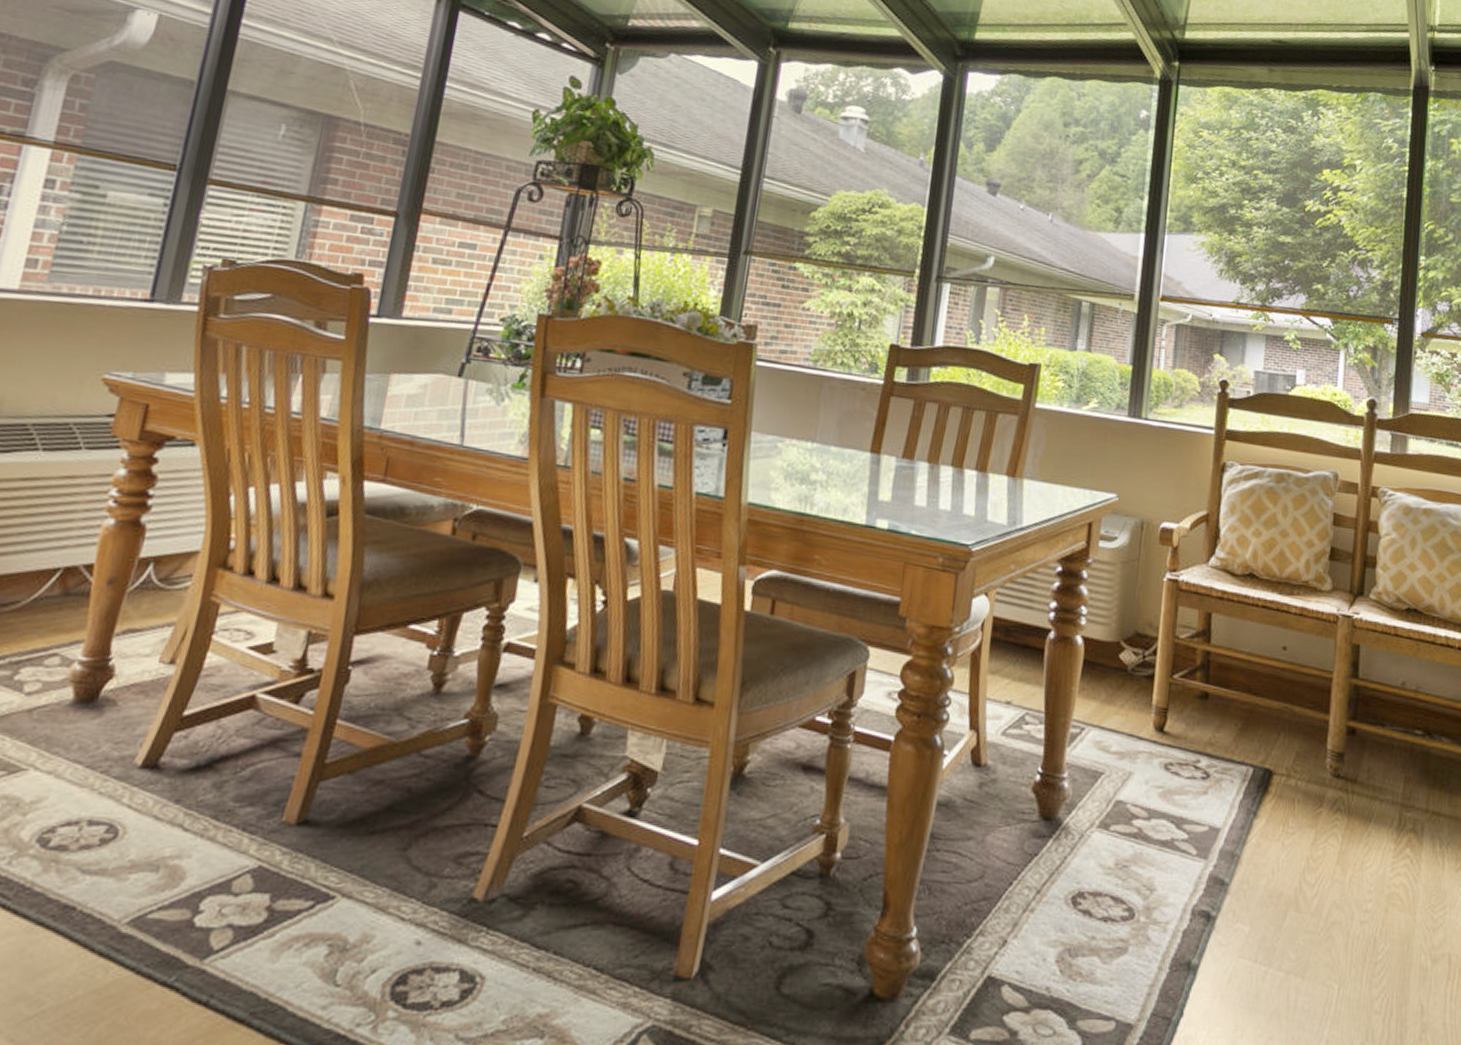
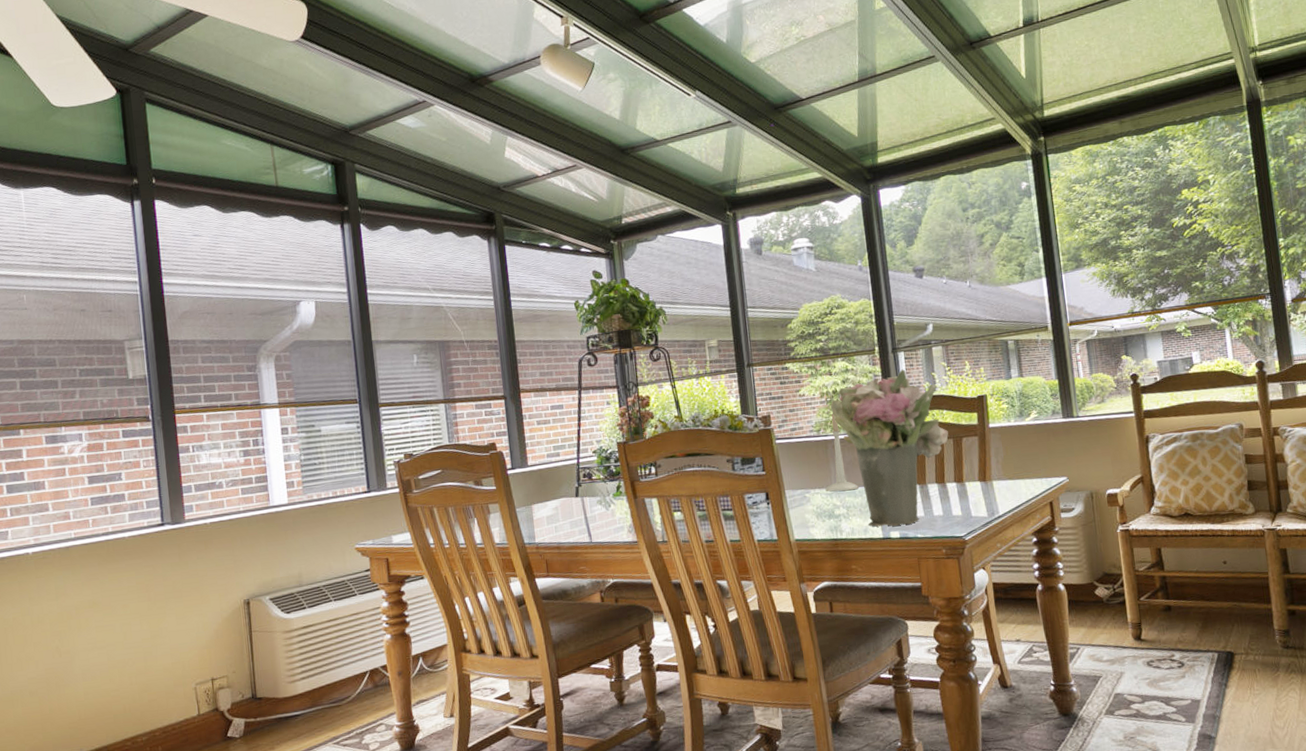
candlestick: none [805,342,852,452] -> present [825,413,860,493]
flower bouquet: none [839,306,984,514] -> present [830,369,949,527]

